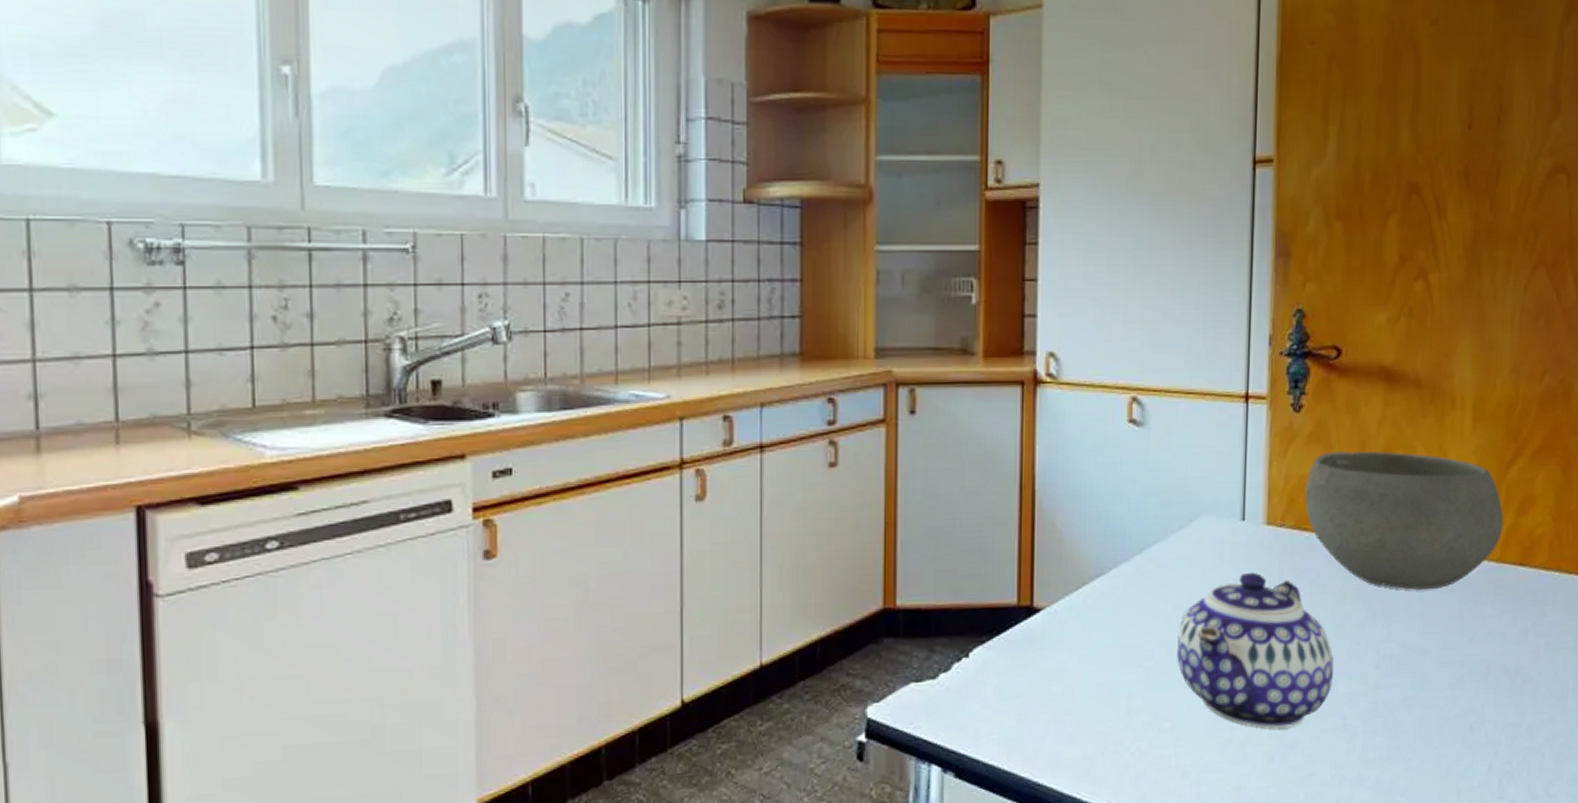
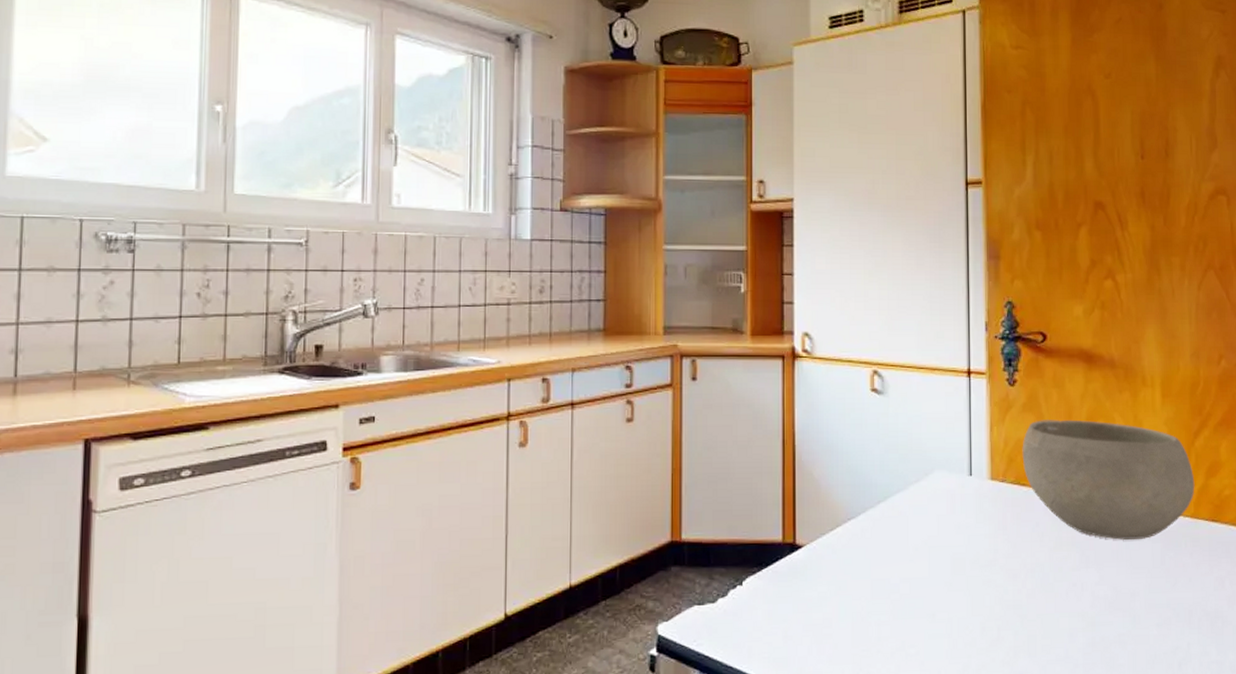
teapot: present [1177,572,1334,729] -> none [919,520,1056,658]

